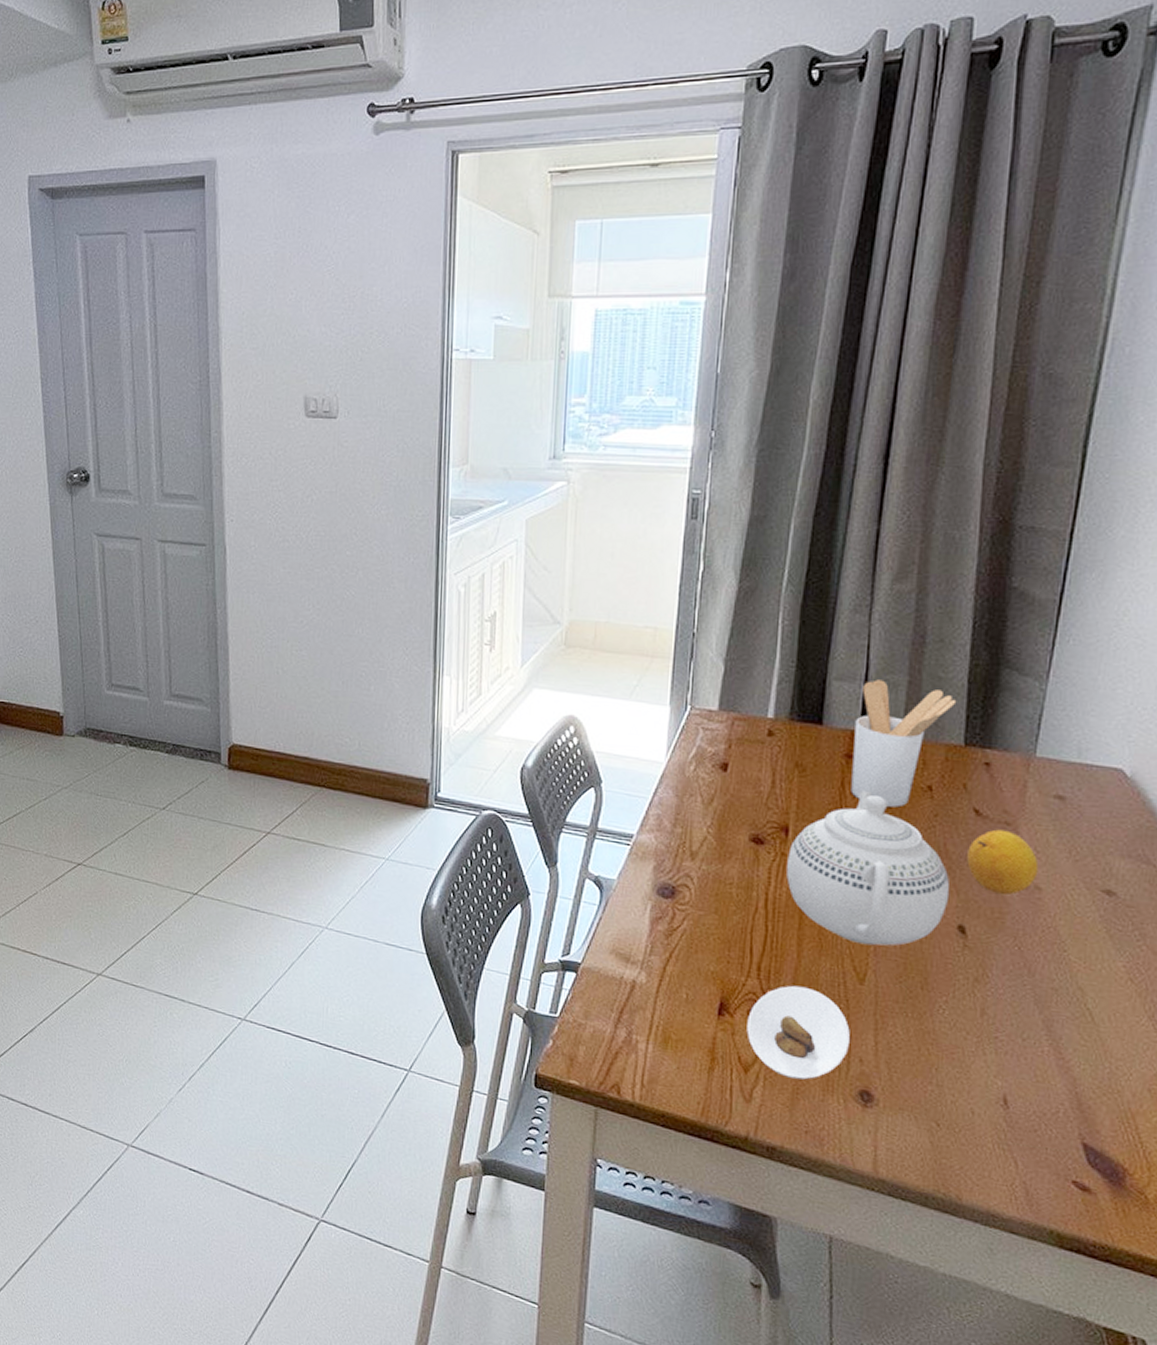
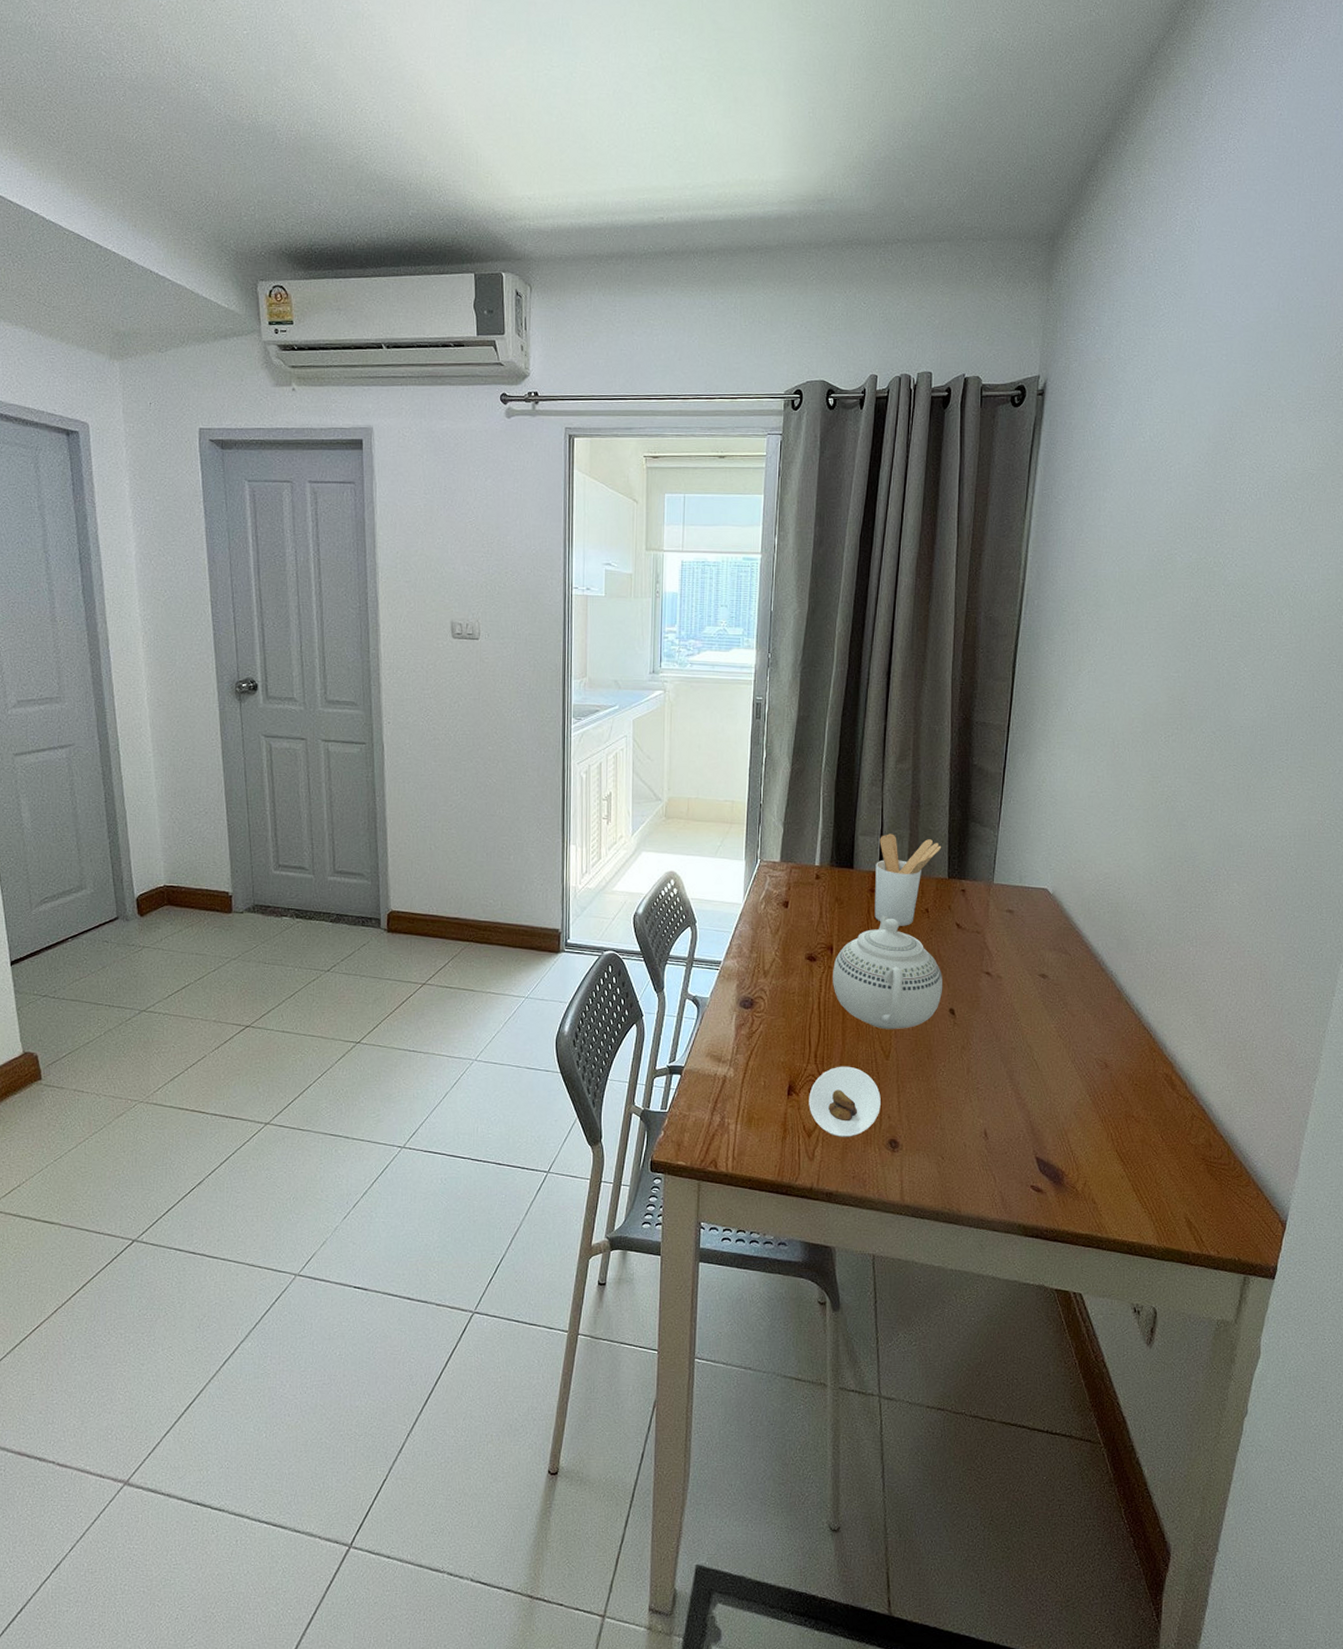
fruit: present [967,829,1039,896] -> none [953,937,999,984]

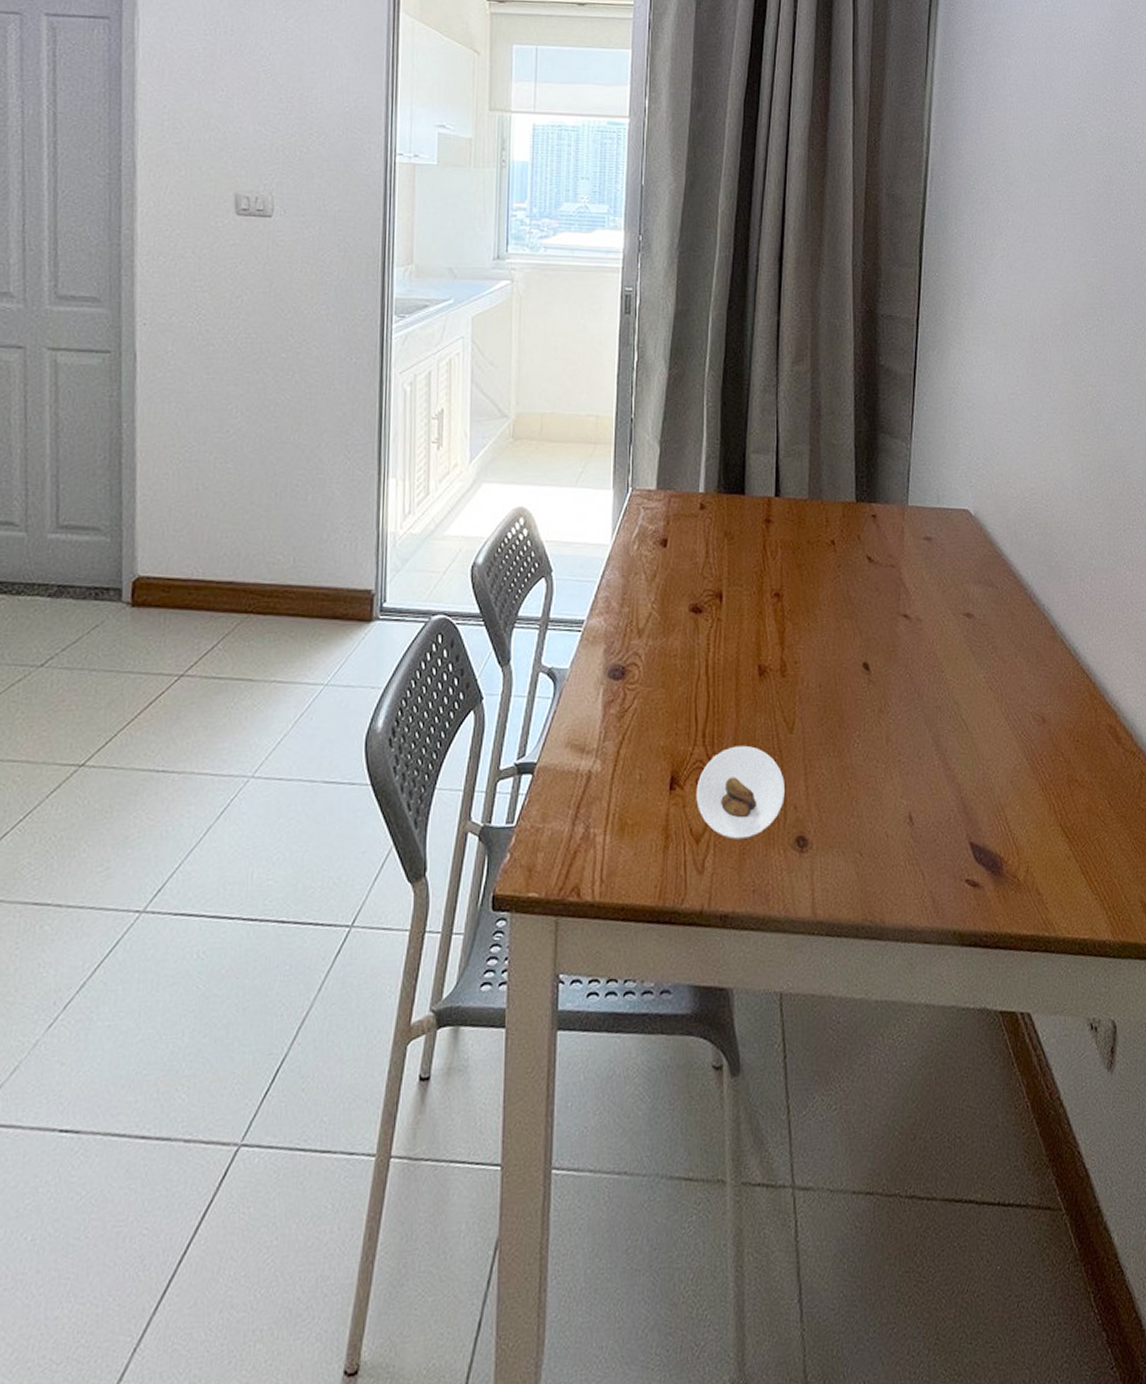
teapot: present [833,915,942,1030] -> none [723,550,854,695]
utensil holder: present [874,834,942,926] -> none [771,450,848,563]

